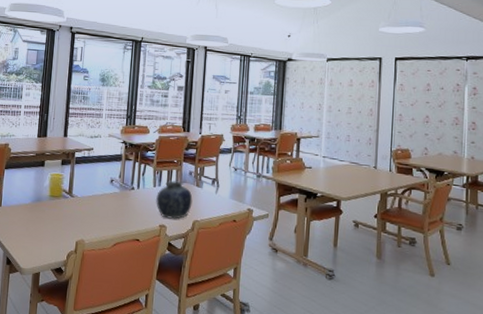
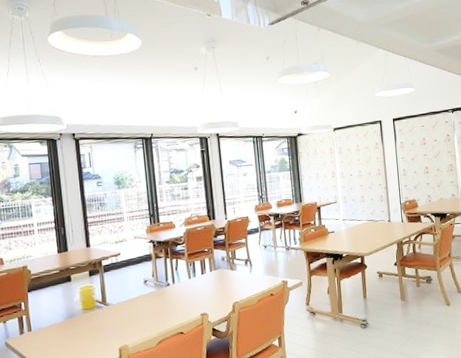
vase: present [156,180,193,220] -> none [193,268,230,306]

